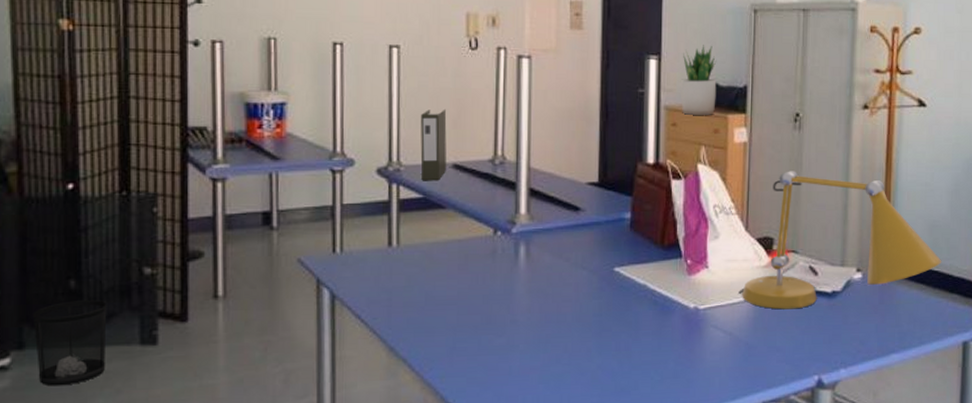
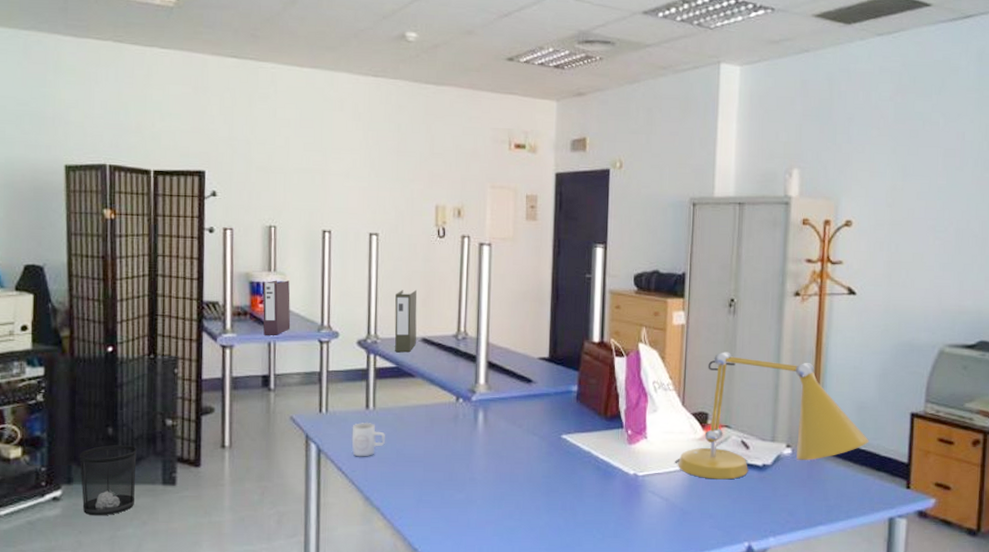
binder: none [261,100,296,165] -> present [262,280,291,335]
mug: none [371,261,412,302] -> present [351,422,385,457]
planter: present [681,45,717,116] -> none [624,235,658,300]

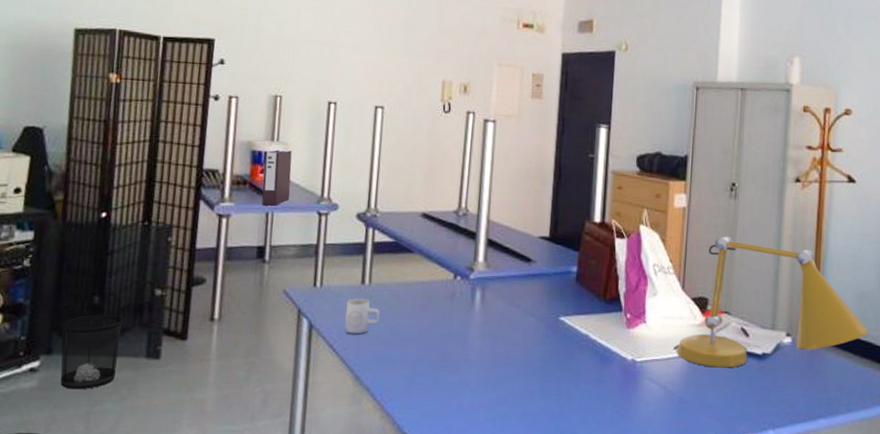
binder: present [394,289,417,352] -> none [394,163,420,227]

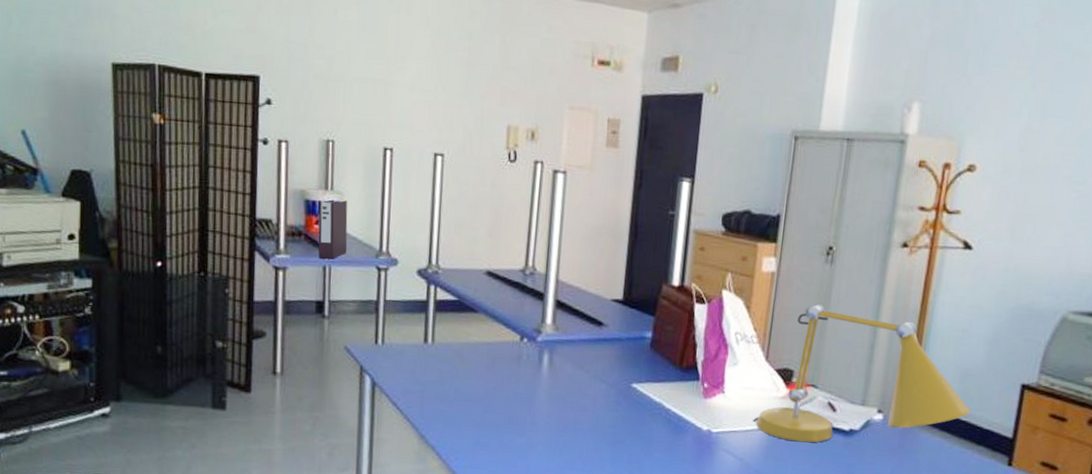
waste bin: present [60,314,123,390] -> none [128,364,186,436]
mug: present [344,297,380,334] -> none [407,356,444,393]

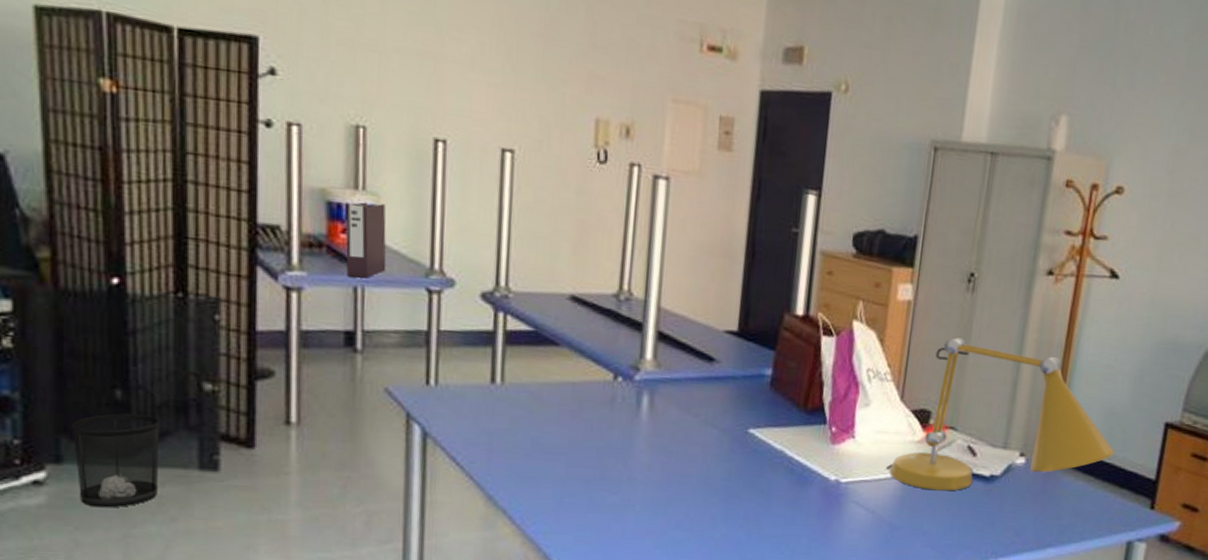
waste bin: none [128,364,186,436] -> present [71,413,160,508]

